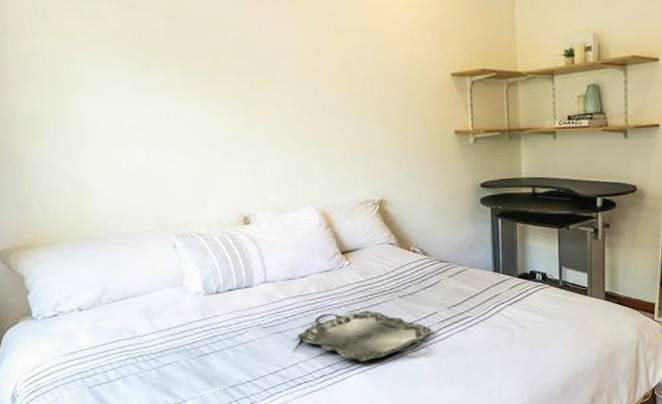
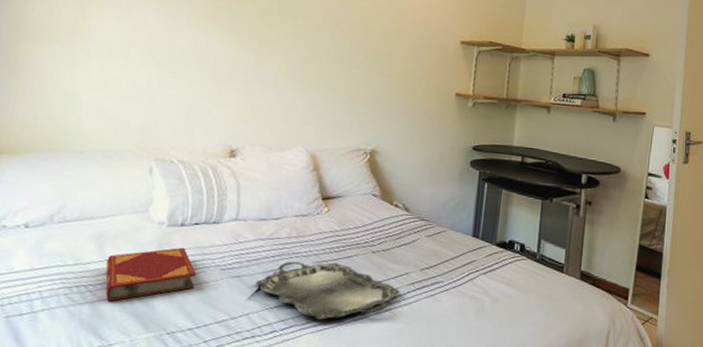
hardback book: none [159,312,244,366] -> present [105,247,197,302]

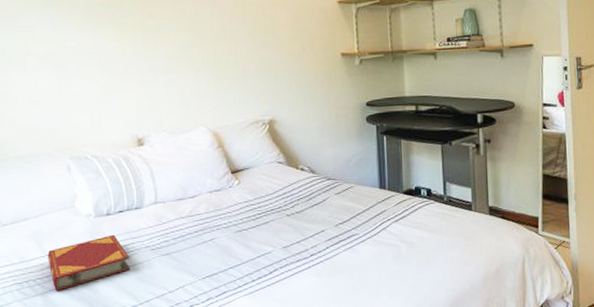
serving tray: present [255,261,400,320] -> none [184,230,319,283]

